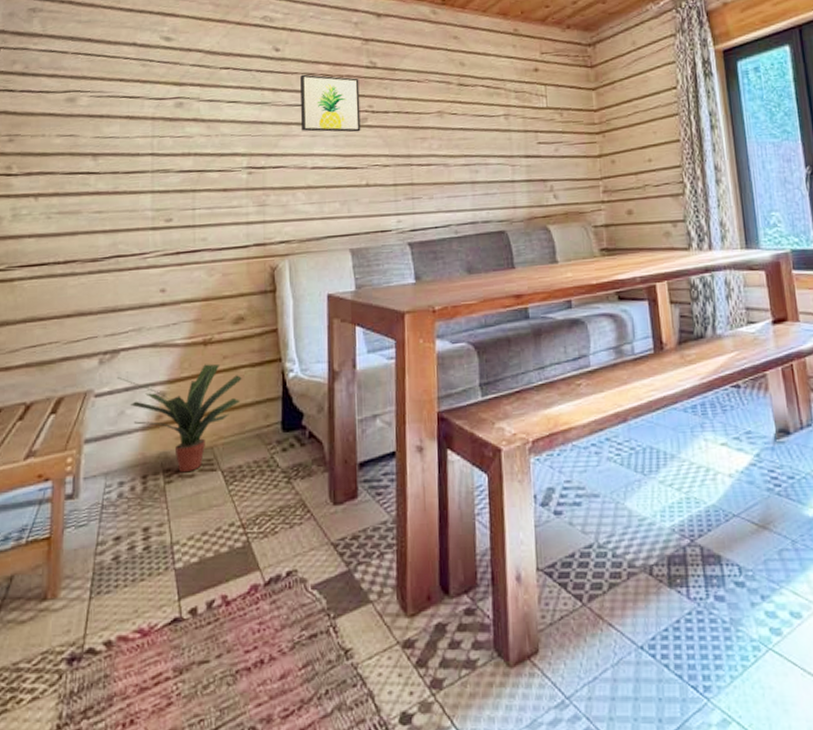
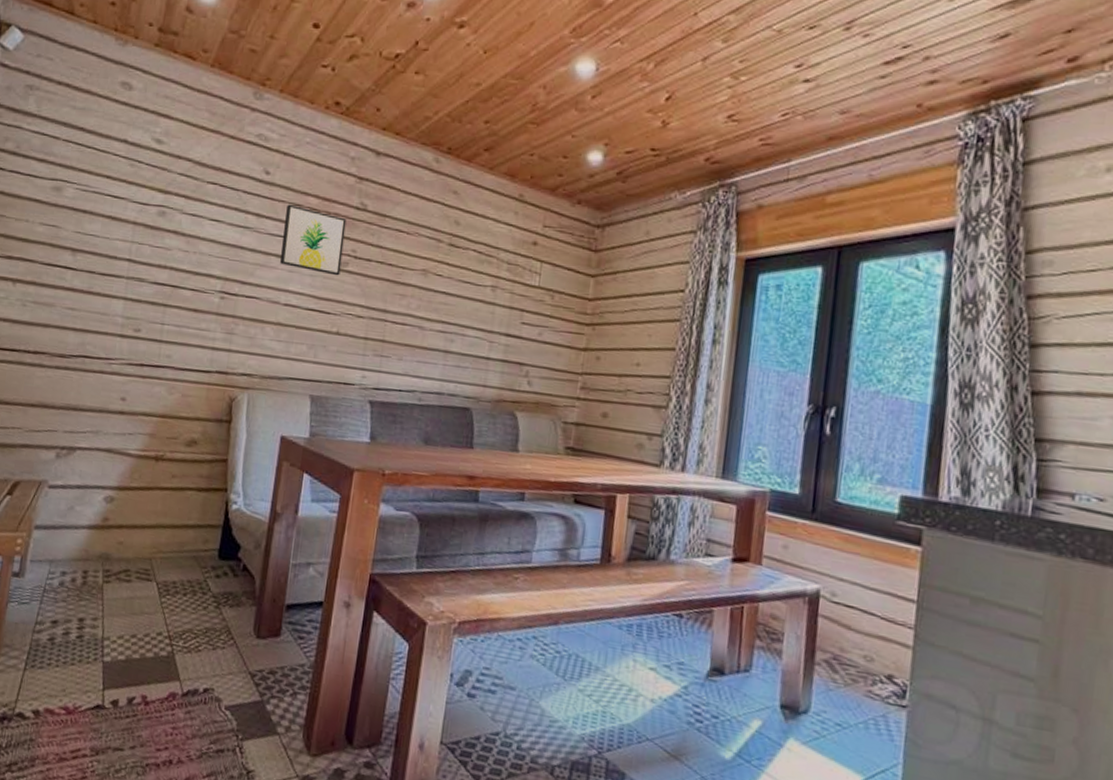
potted plant: present [116,363,242,473] -> none [70,474,187,577]

